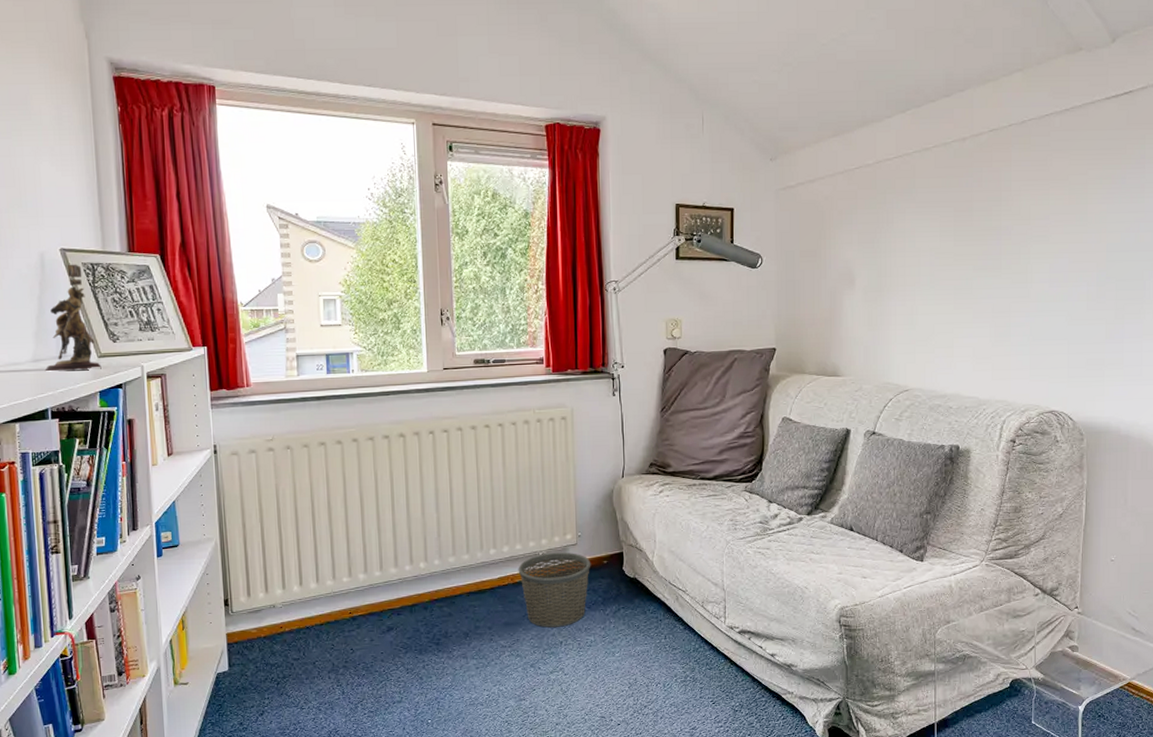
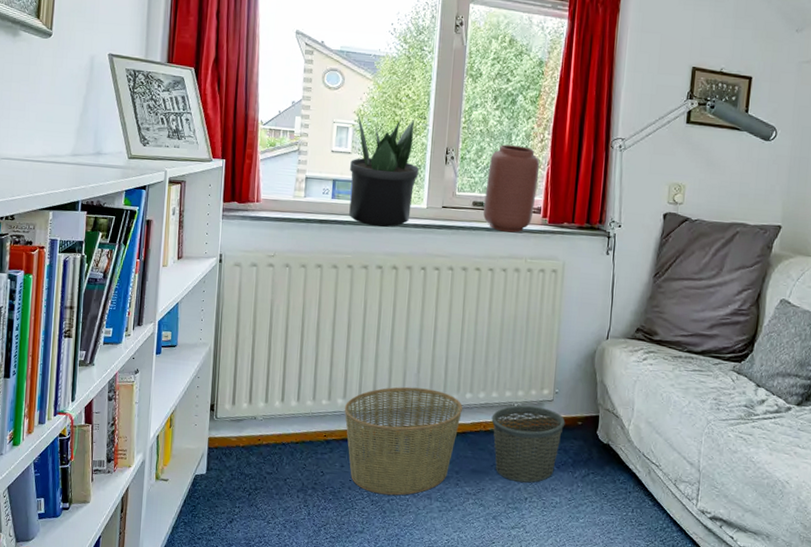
decorative figurine: present [44,264,102,372] -> none [81,68,130,169]
planter: none [342,281,415,397] -> present [349,110,419,227]
basket: none [366,551,489,662] -> present [344,386,463,496]
vase: none [485,299,538,386] -> present [483,144,540,233]

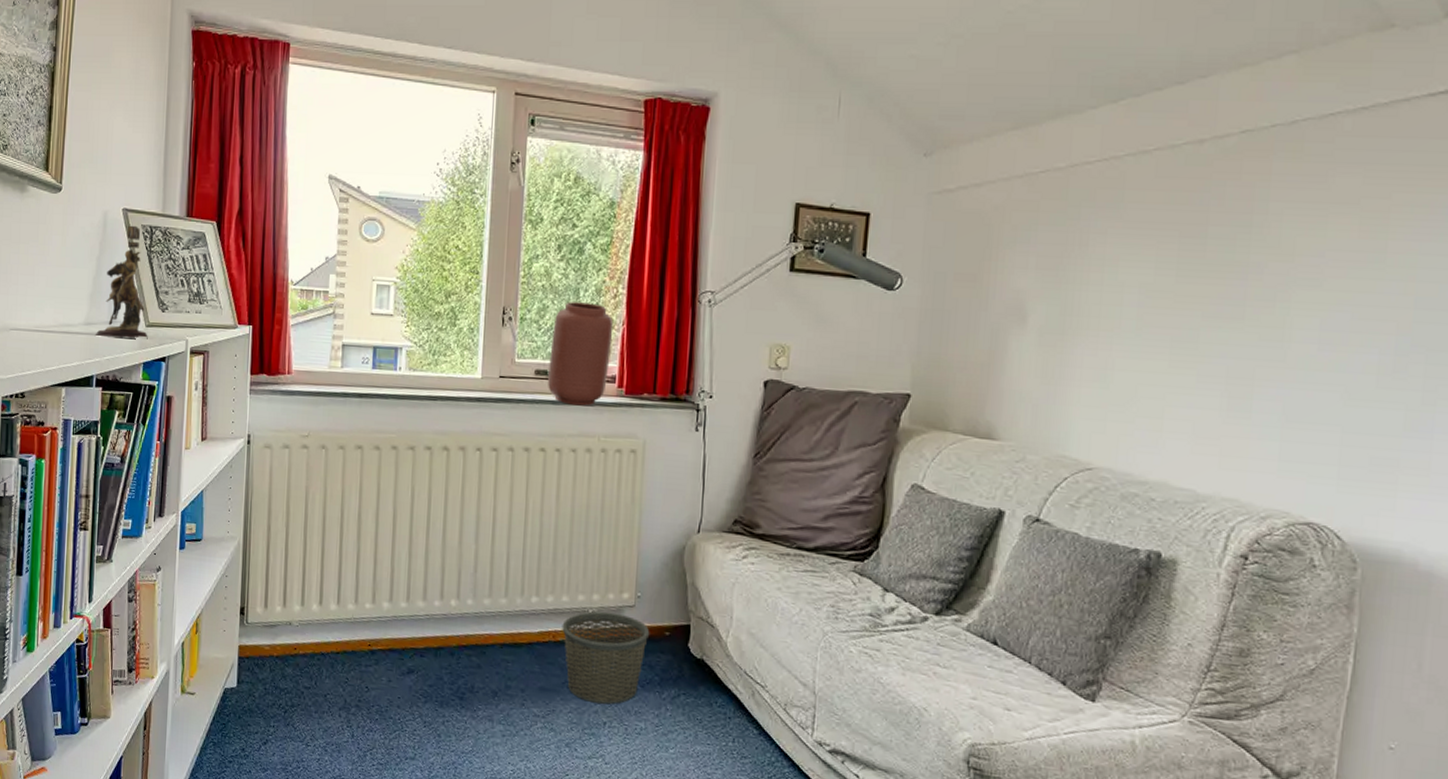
decorative figurine: none [81,68,130,169] -> present [95,225,148,339]
basket: present [344,386,463,496] -> none [390,588,529,717]
planter: present [349,110,419,227] -> none [392,266,471,402]

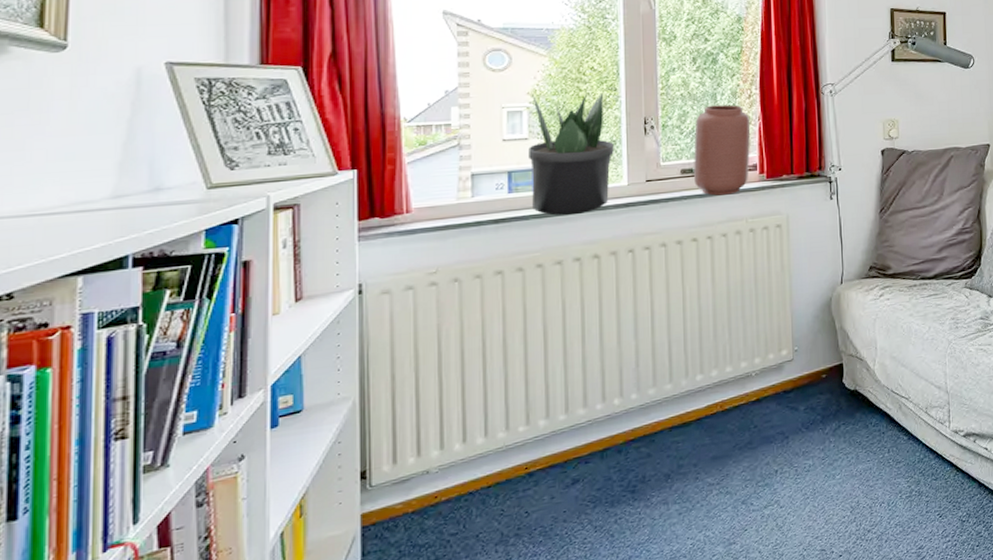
decorative figurine: present [95,225,148,339] -> none [128,79,211,210]
planter: none [392,266,471,402] -> present [529,91,614,216]
basket: present [562,611,650,705] -> none [728,369,809,457]

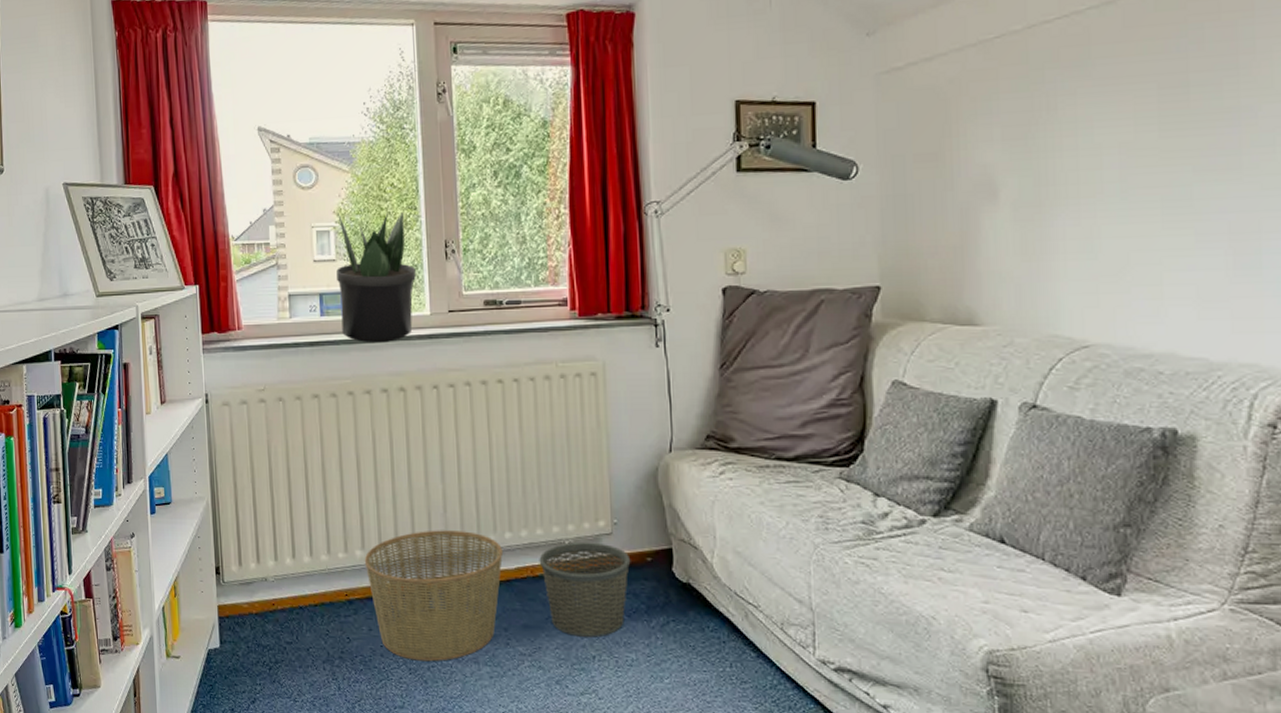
basket: none [548,380,695,518] -> present [364,530,504,662]
vase: present [694,104,751,196] -> none [497,226,560,333]
basket: none [728,369,809,457] -> present [539,542,631,637]

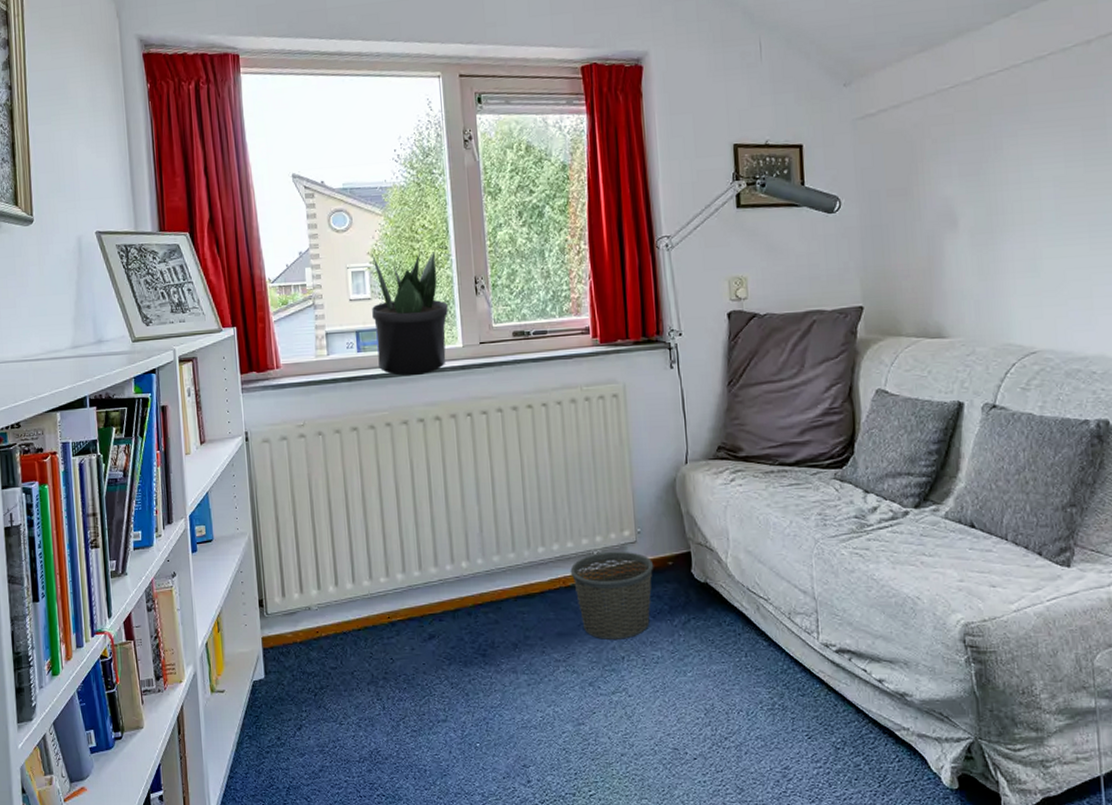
basket: present [364,530,504,662] -> none [405,548,537,675]

